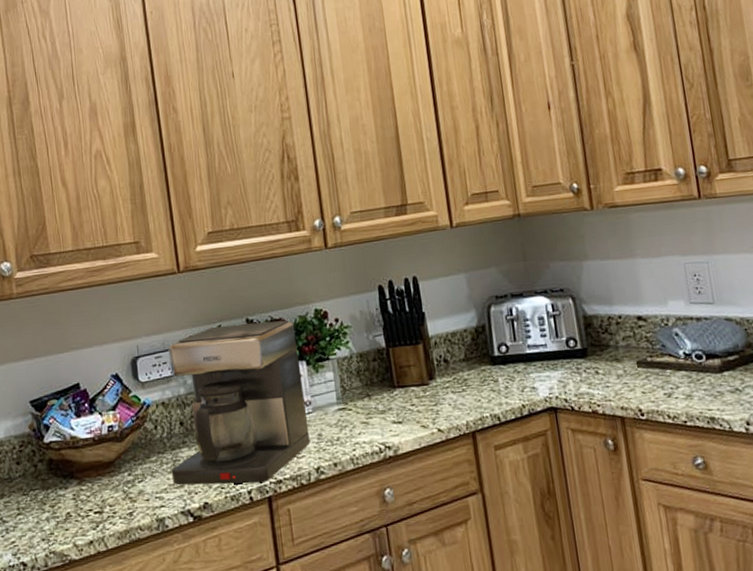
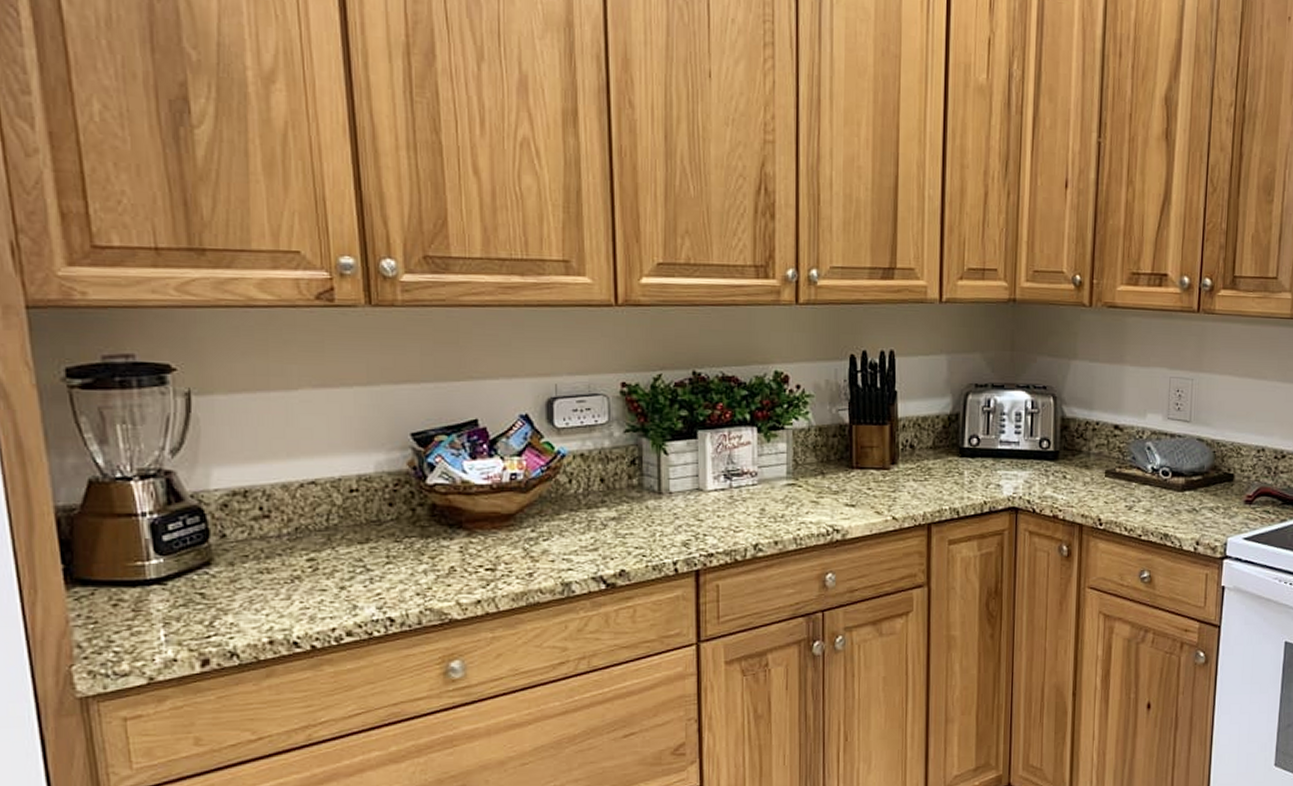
coffee maker: present [168,320,310,486] -> none [584,375,751,554]

